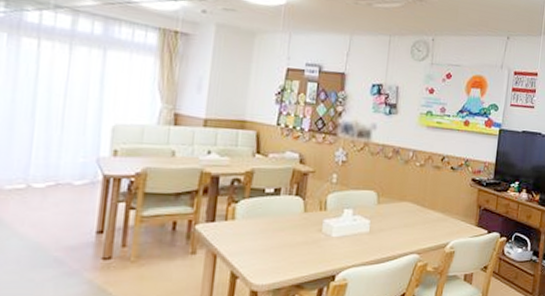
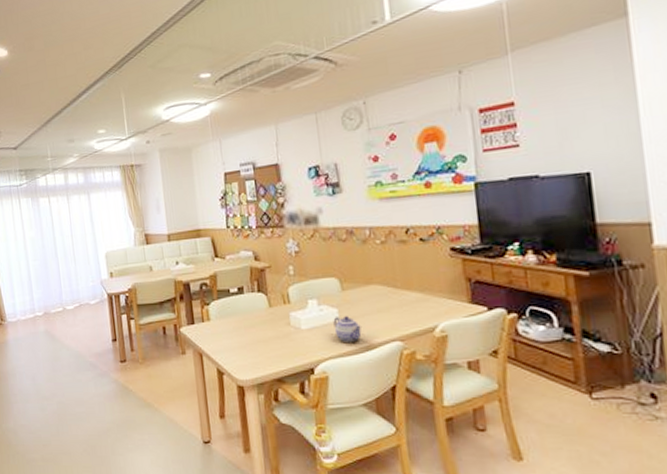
teapot: none [362,228,388,252] -> present [333,316,363,342]

